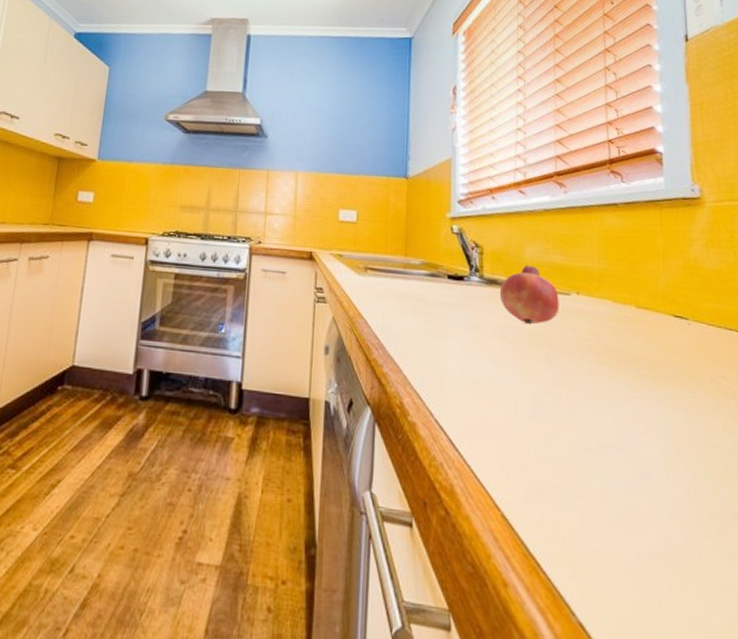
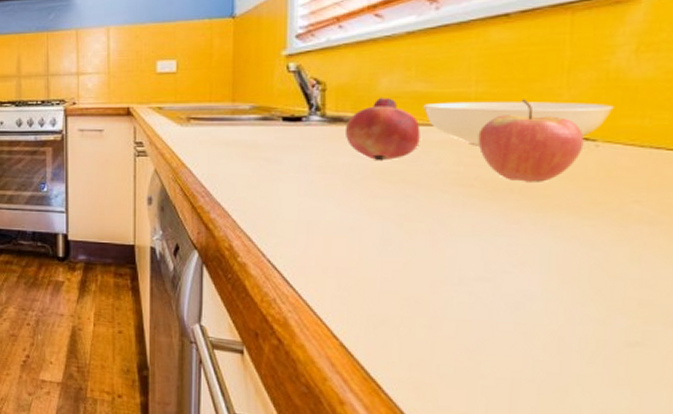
bowl: none [560,274,697,317] -> present [423,101,614,146]
fruit: none [603,277,680,354] -> present [477,99,585,182]

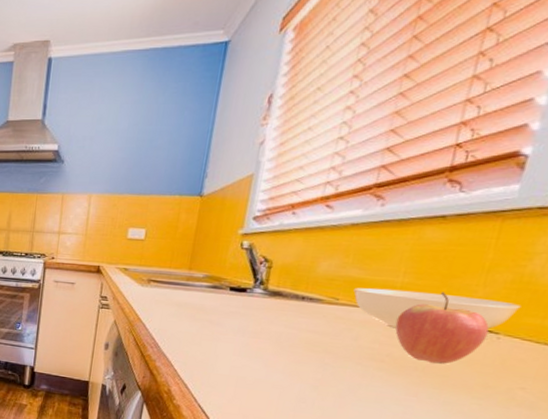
fruit: present [344,97,421,161] -> none [281,278,348,333]

